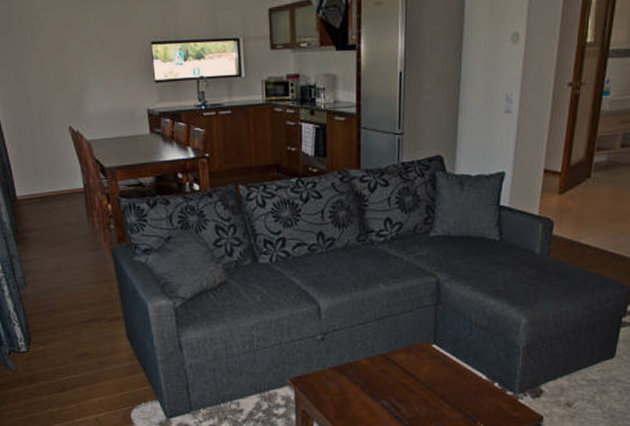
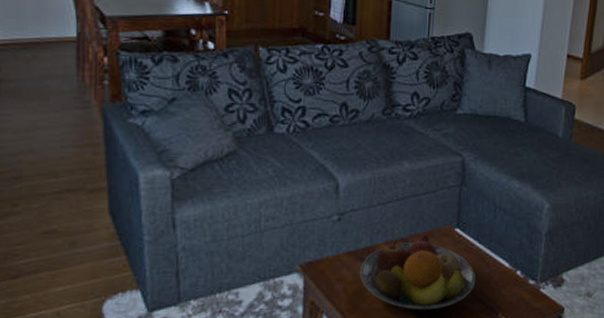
fruit bowl: none [345,351,454,418] -> present [360,235,476,310]

